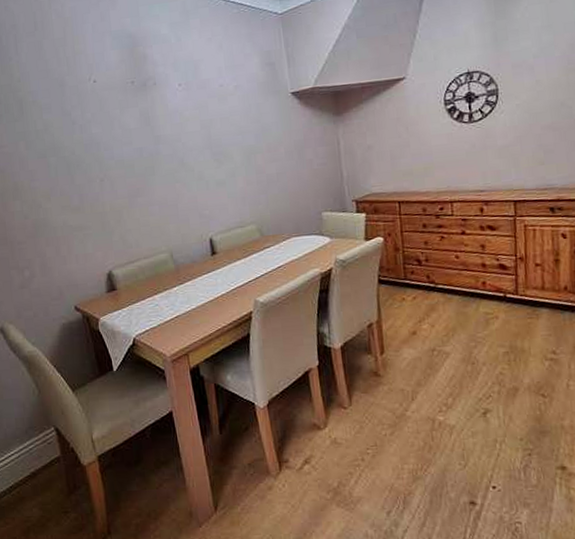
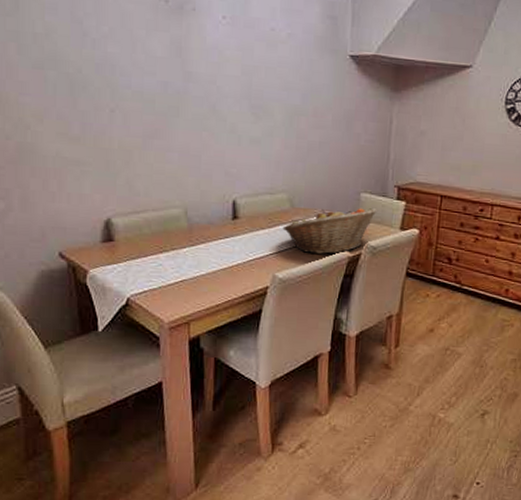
fruit basket: none [256,223,340,276] -> present [282,207,377,254]

